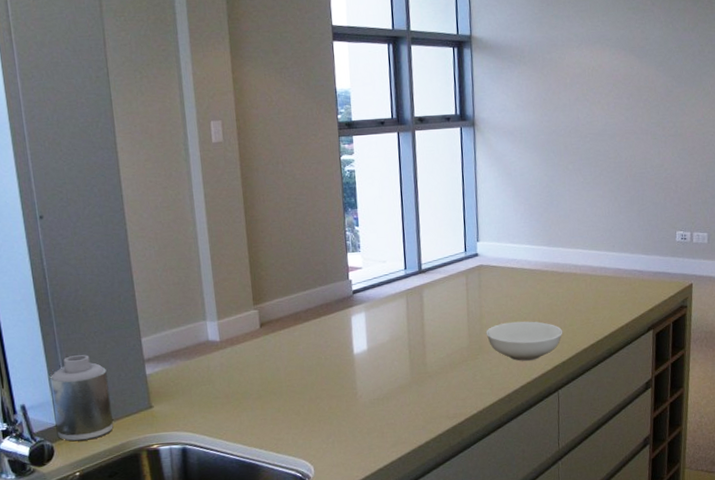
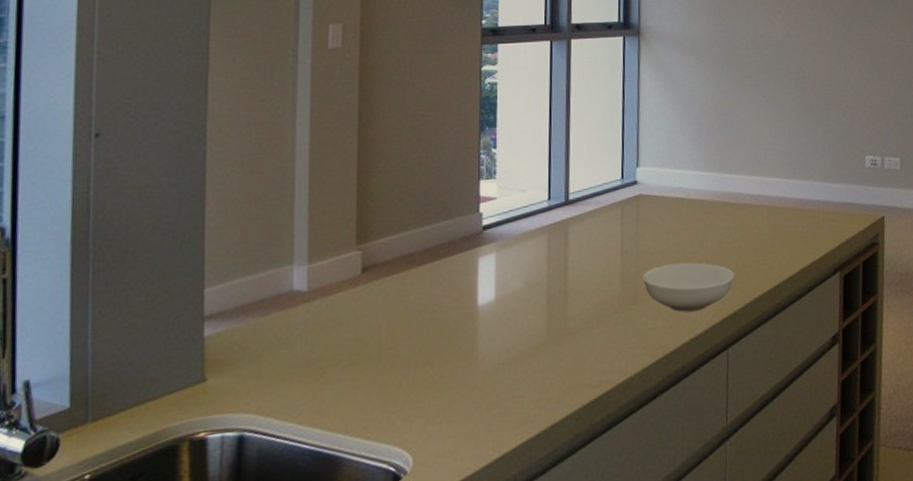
soap dispenser: present [49,355,114,442] -> none [67,311,151,431]

